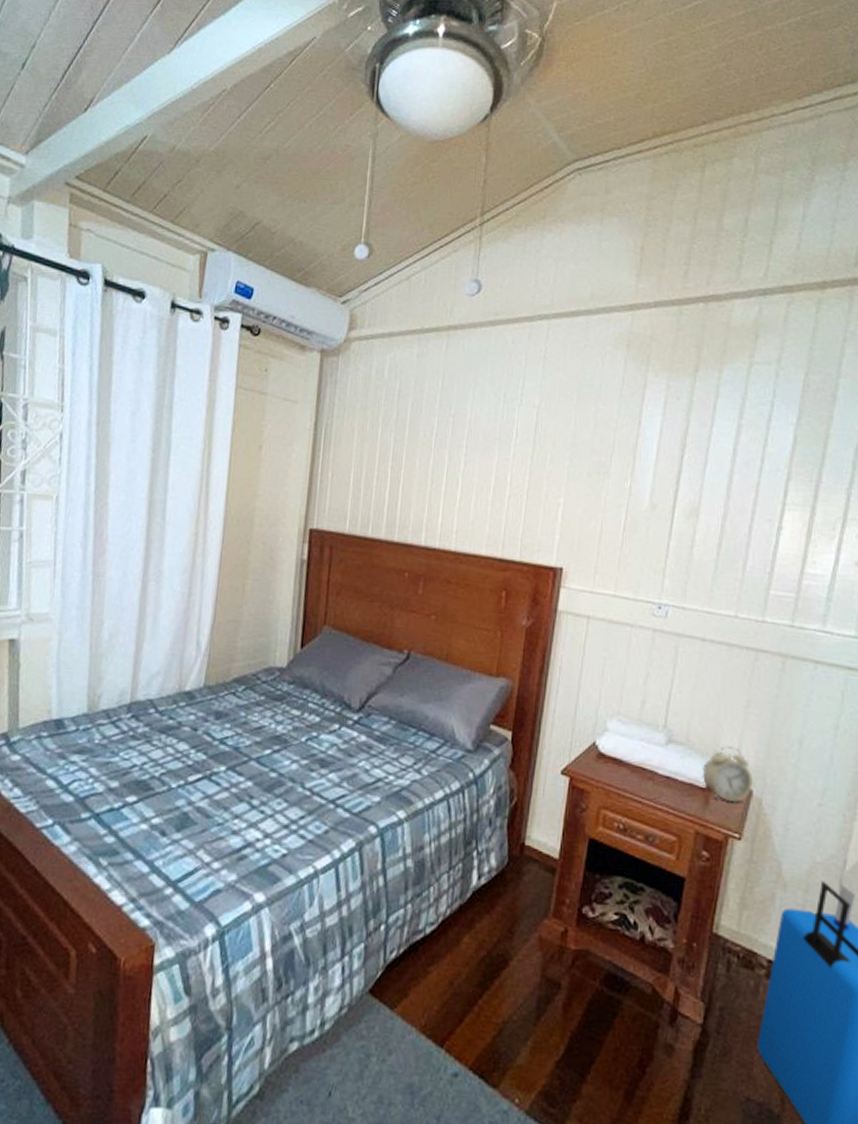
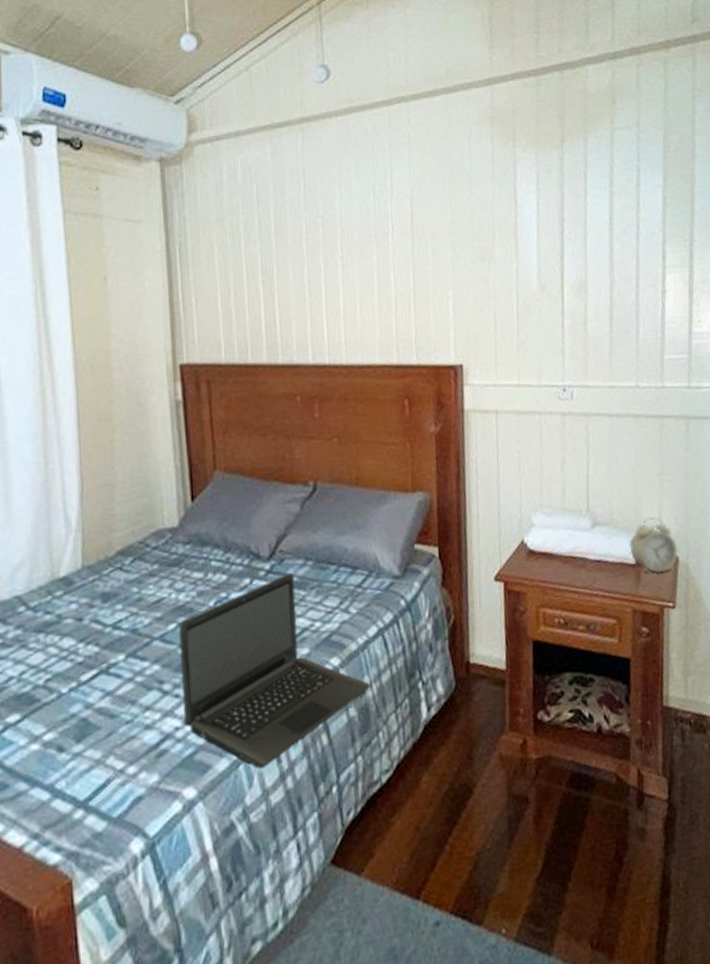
laptop: none [265,727,429,893] -> present [179,573,371,770]

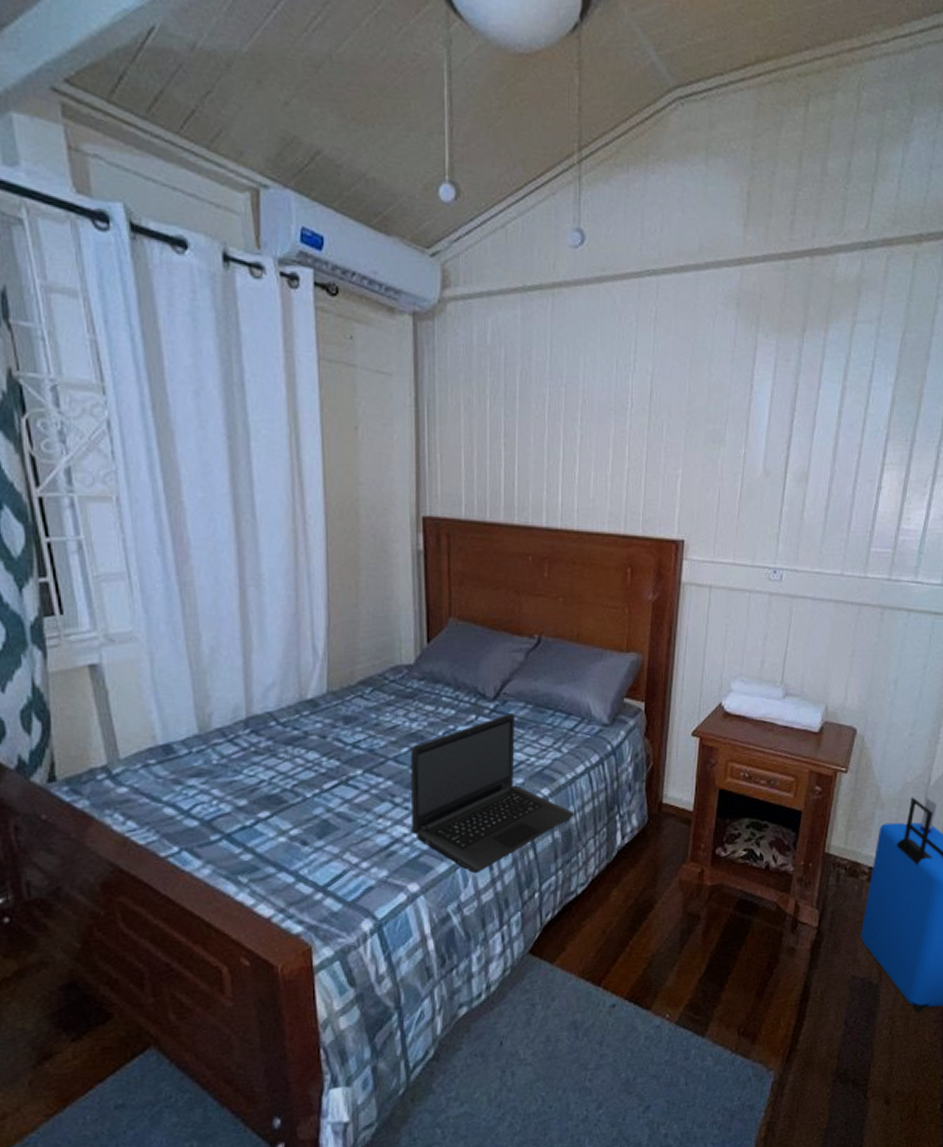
alarm clock: present [630,517,678,573] -> none [814,693,857,742]

